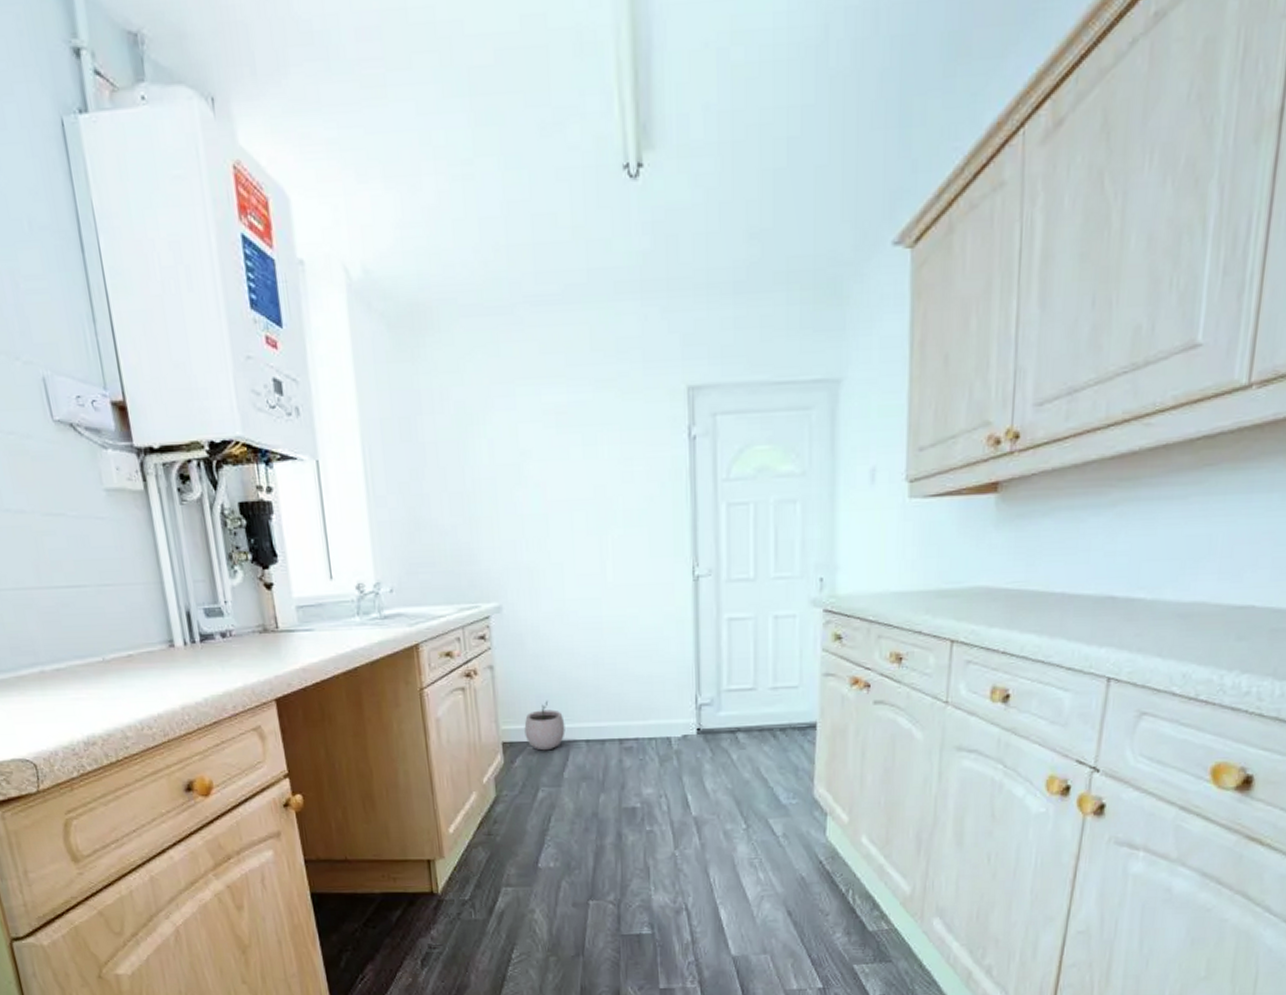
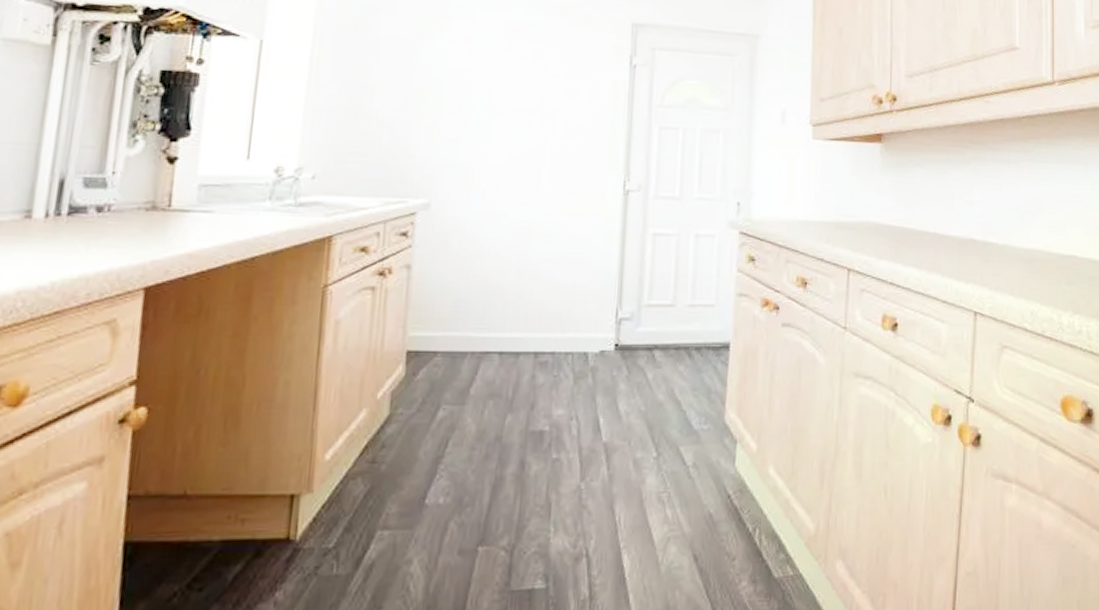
plant pot: present [524,701,565,751] -> none [433,307,479,362]

